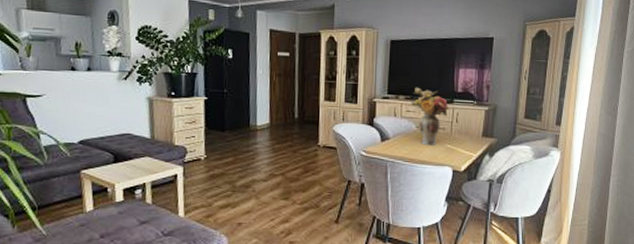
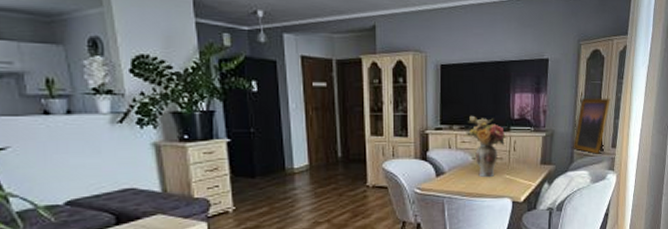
picture frame: none [515,75,556,131] -> present [573,98,611,154]

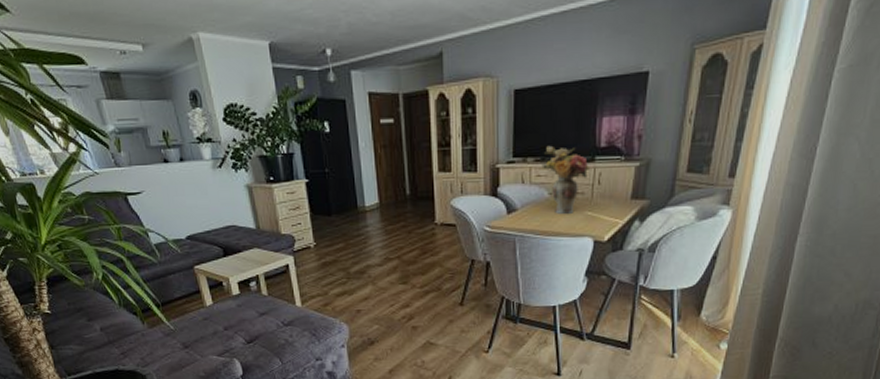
picture frame: present [573,98,611,154] -> none [675,115,732,186]

